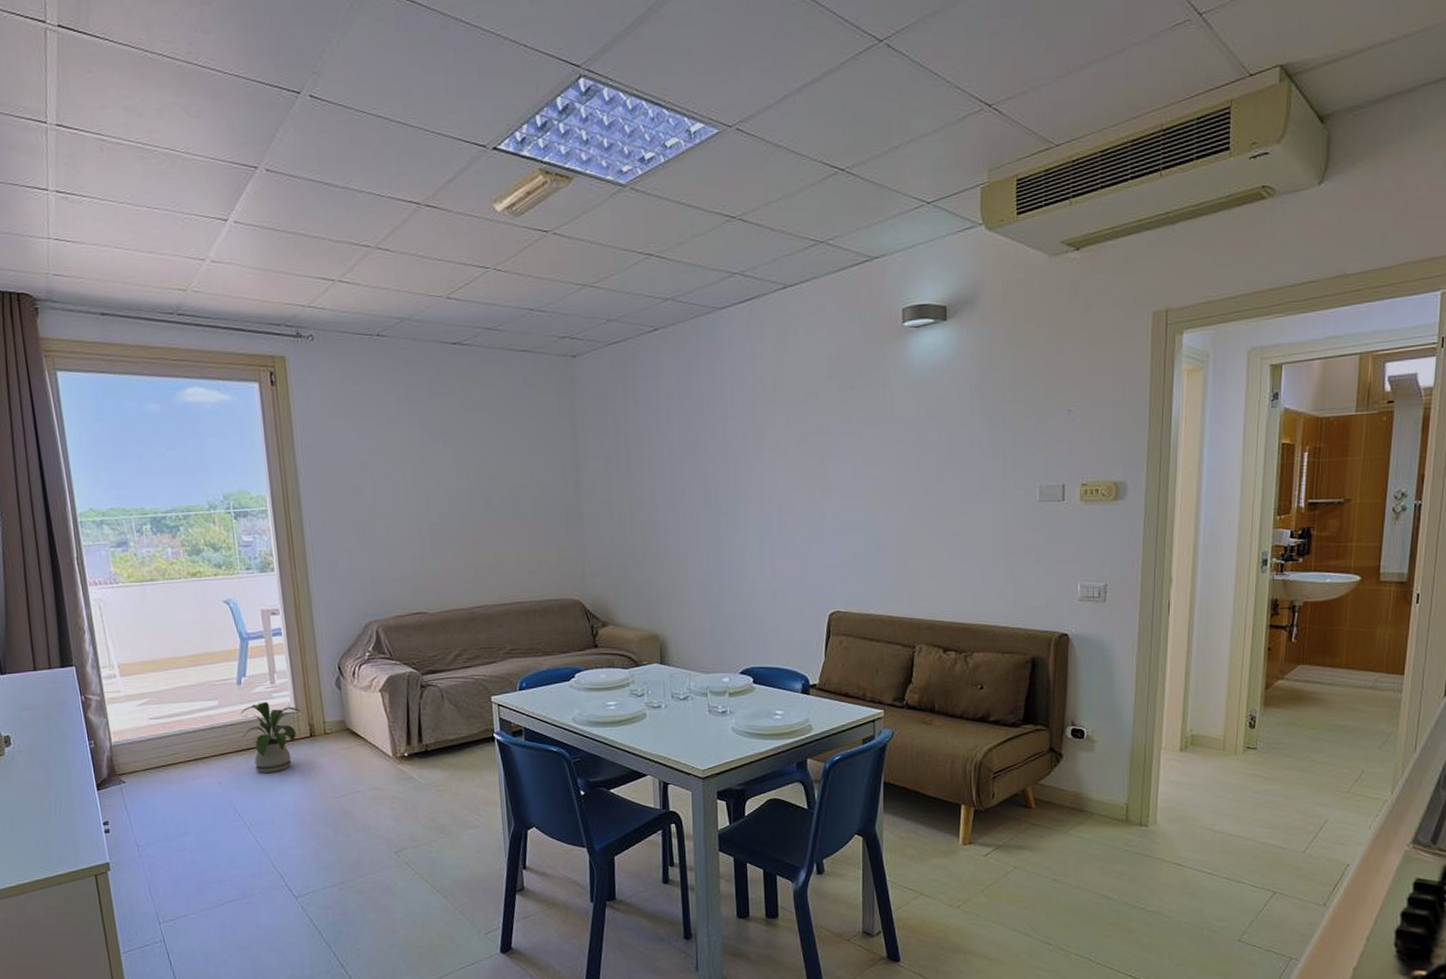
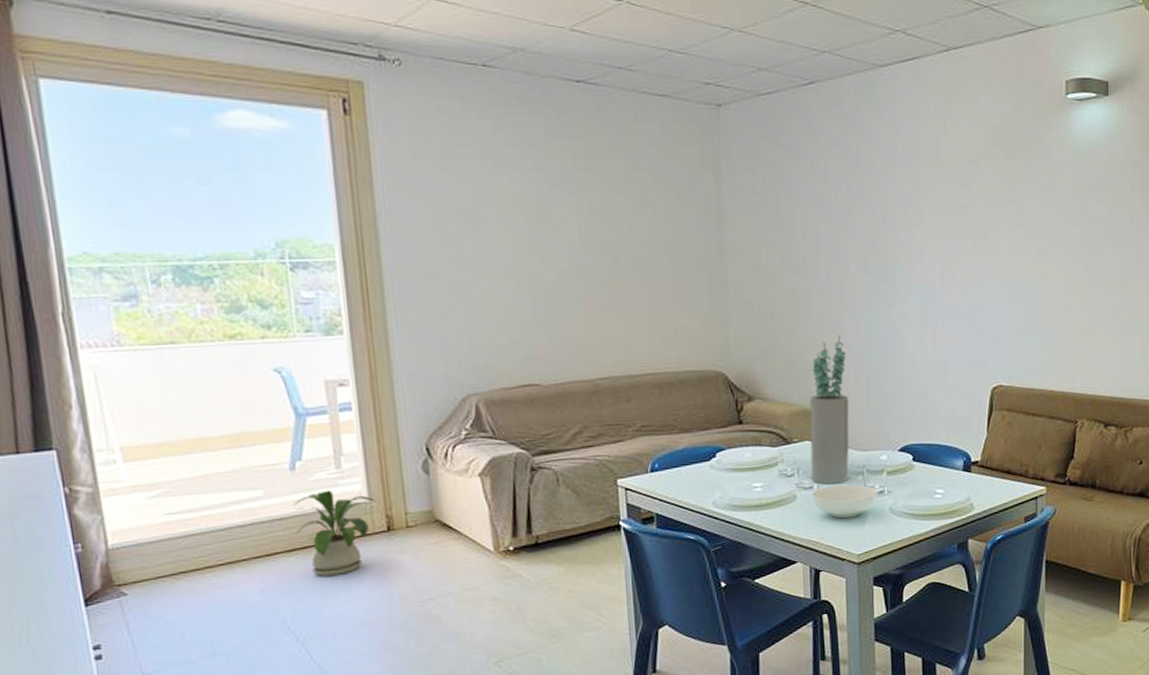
vase: none [657,565,694,705] -> present [809,335,850,486]
bowl: none [659,704,722,736] -> present [811,484,879,519]

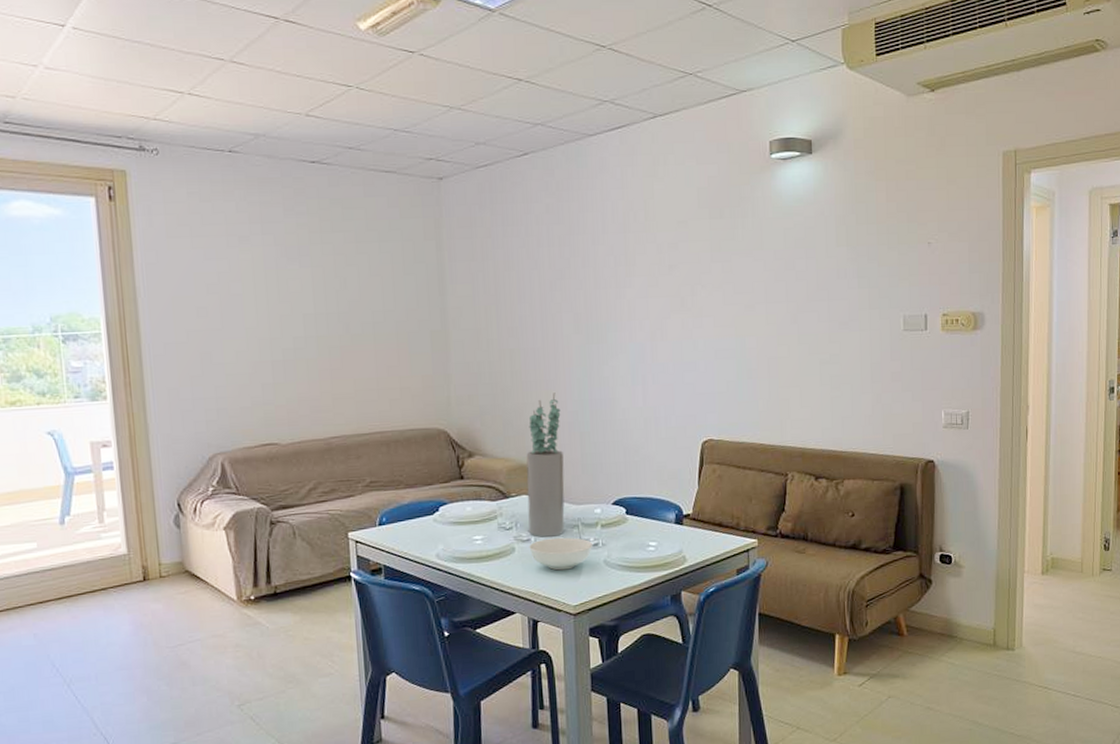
house plant: present [293,489,376,577] -> none [62,542,134,623]

